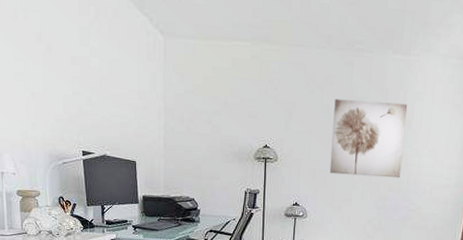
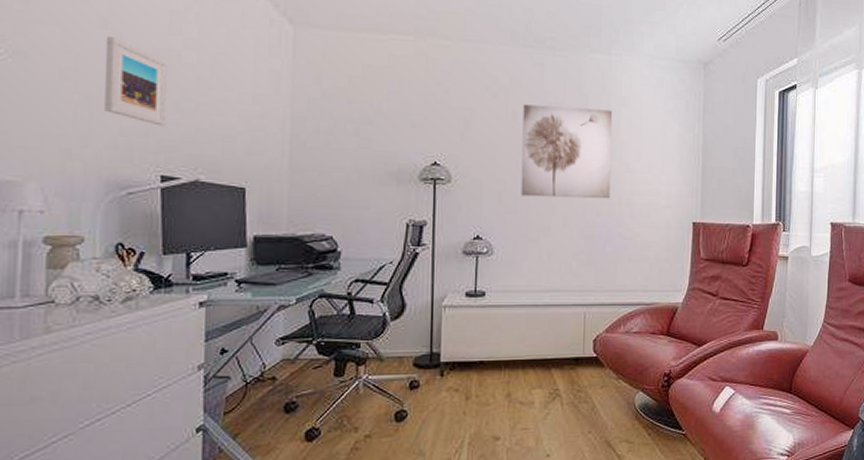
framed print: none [41,47,83,115] -> present [105,35,169,126]

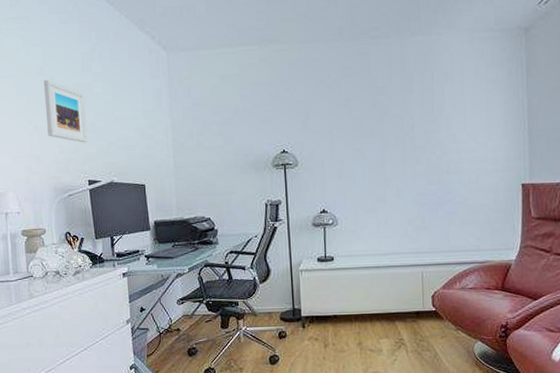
wall art: present [521,104,613,199] -> none [354,86,439,173]

